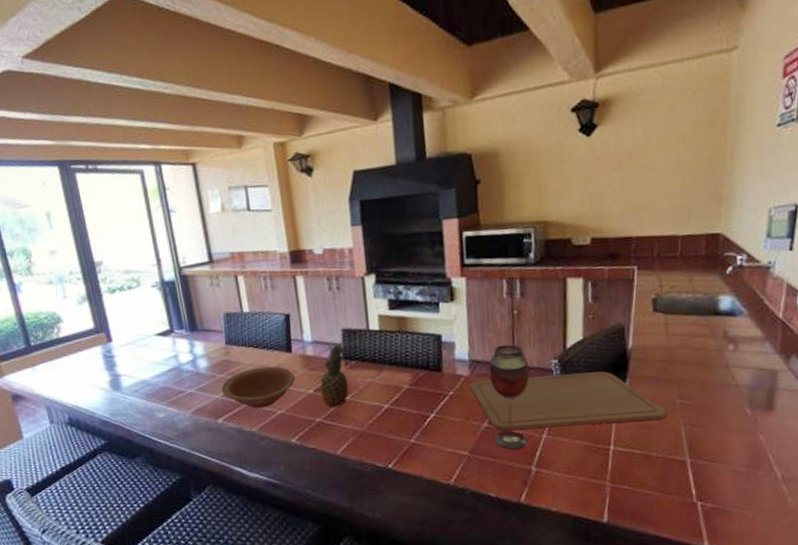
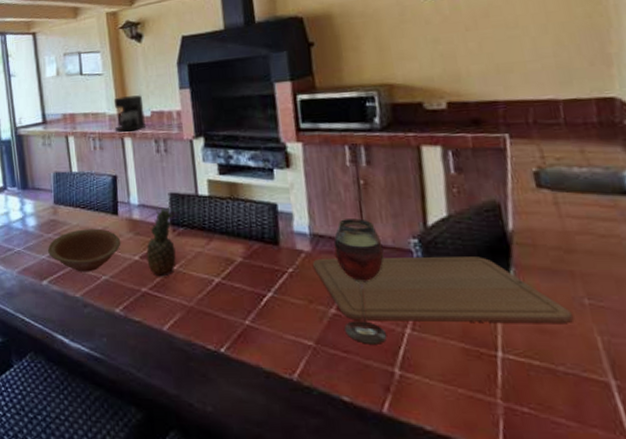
coffee maker: none [284,232,317,270] -> present [113,95,145,132]

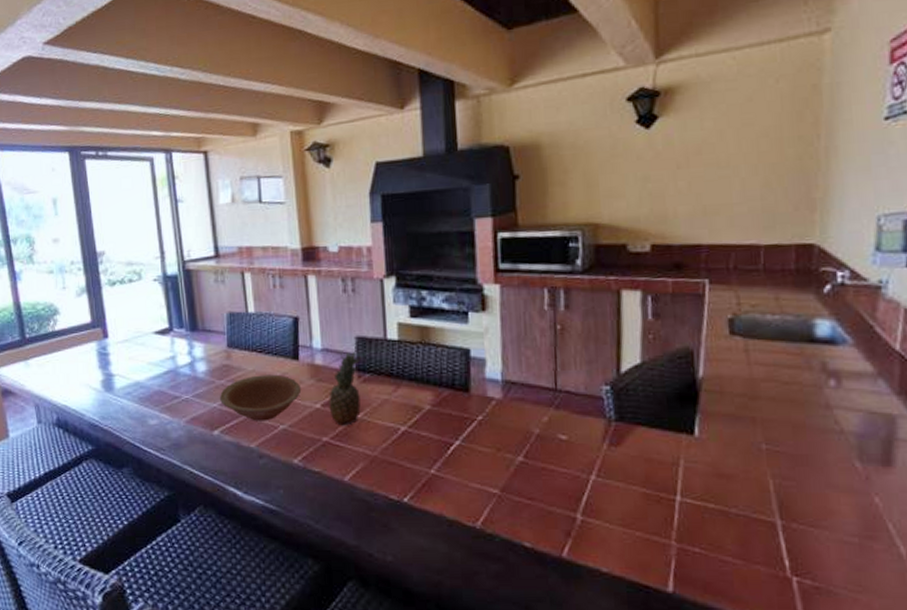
coffee maker: present [113,95,145,132] -> none [297,228,332,269]
chopping board: present [312,257,573,323] -> none [502,403,749,468]
wineglass: present [333,218,386,344] -> none [525,365,576,491]

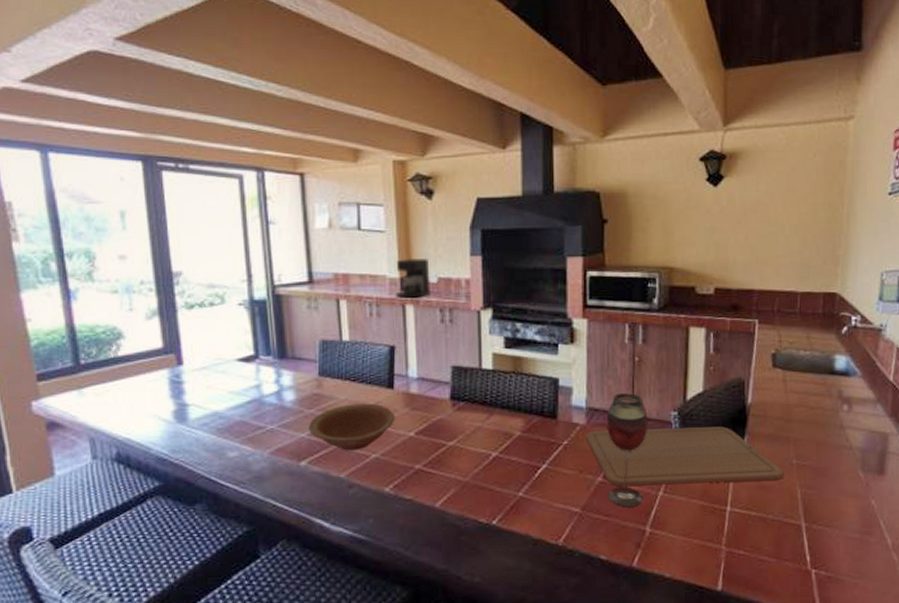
coffee maker: none [297,228,332,269] -> present [395,259,430,298]
fruit: present [329,352,361,426] -> none [423,381,456,453]
chopping board: none [502,403,749,468] -> present [585,426,783,487]
wineglass: none [525,365,576,491] -> present [606,393,648,508]

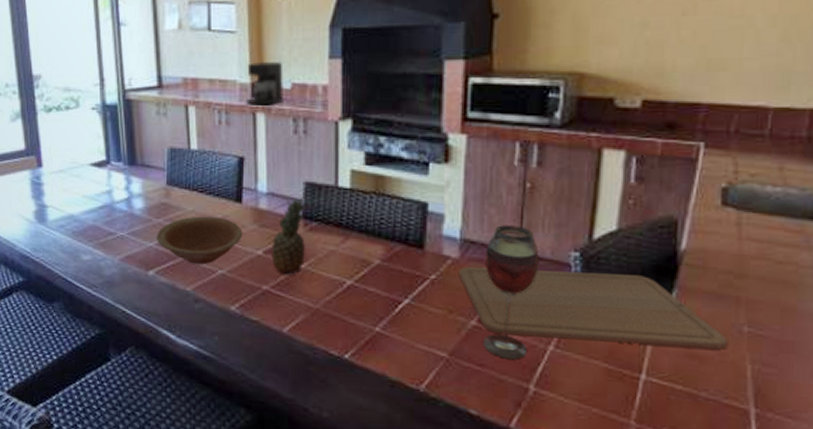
fruit: none [423,381,456,453] -> present [271,198,308,275]

